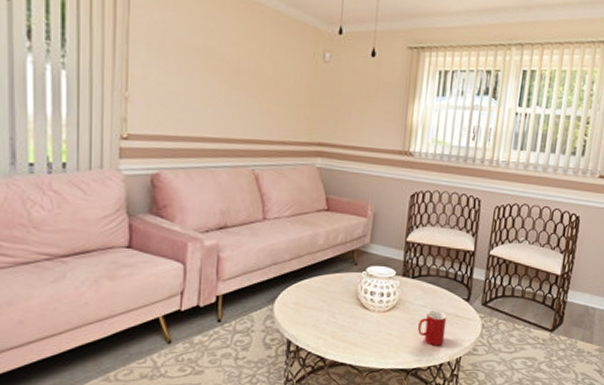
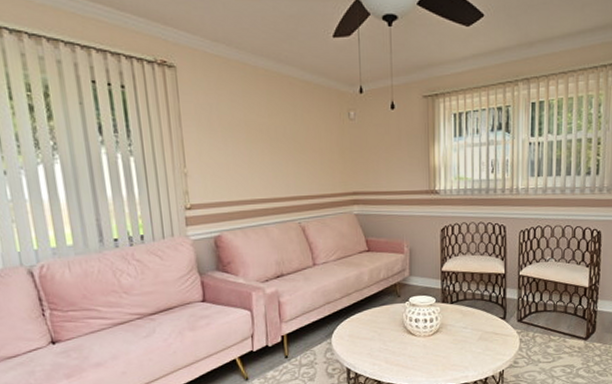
cup: present [418,310,447,346] -> none [462,330,487,363]

